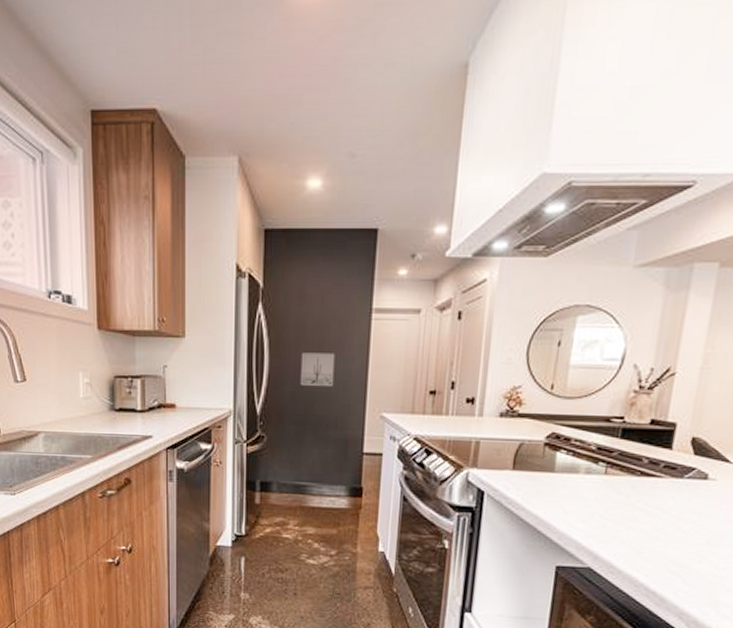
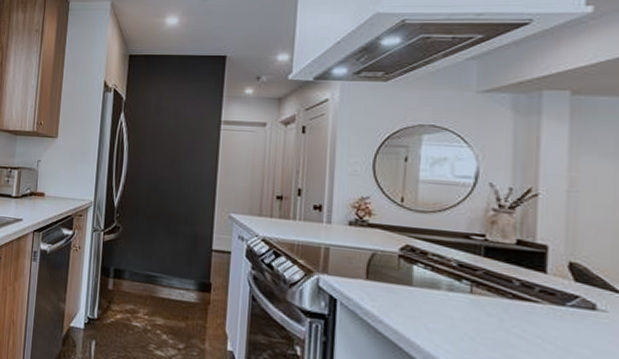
wall art: present [300,352,335,386] -> none [154,155,187,186]

